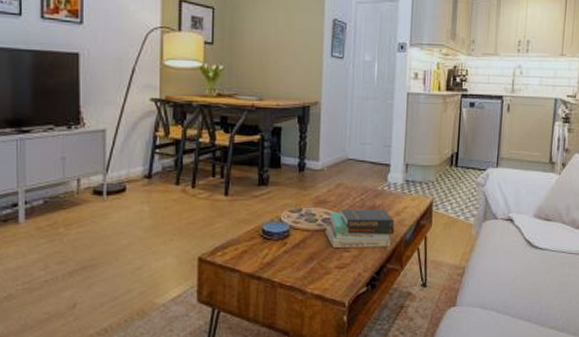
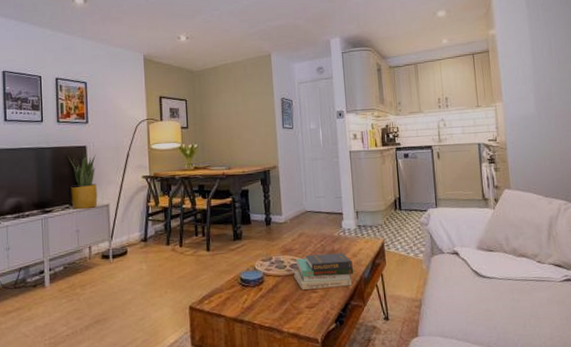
planter: none [54,64,91,133] -> present [68,154,98,210]

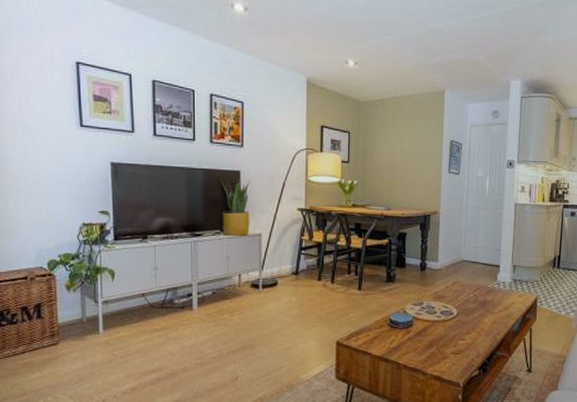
books: present [293,253,354,290] -> none [442,304,504,337]

